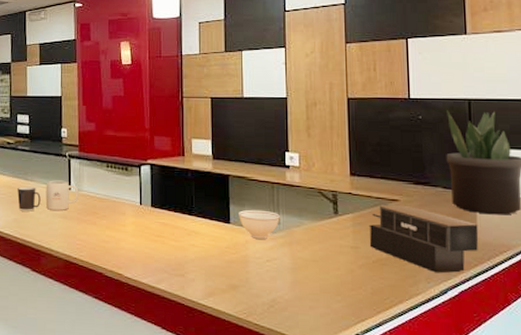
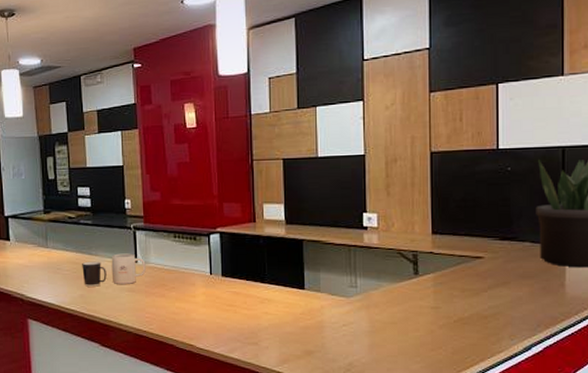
bowl: present [237,209,280,240] -> none [312,274,357,305]
cash register: present [369,205,479,274] -> none [450,262,567,330]

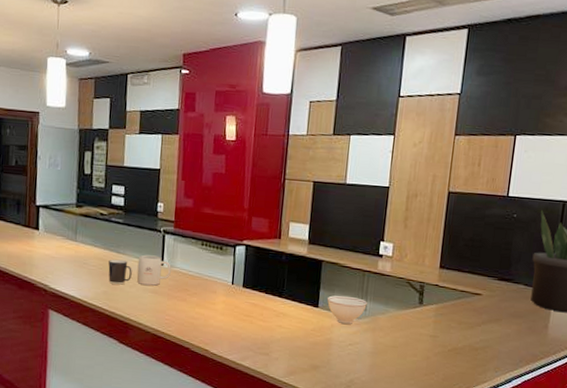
bowl: none [312,274,357,305] -> present [326,295,367,325]

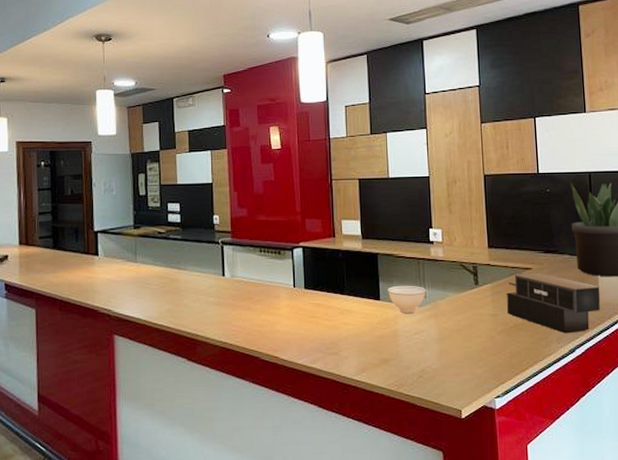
mug: present [108,259,132,285] -> none [170,275,194,301]
mug: present [137,254,171,286] -> none [199,267,233,298]
cash register: none [447,298,551,364] -> present [506,272,600,334]

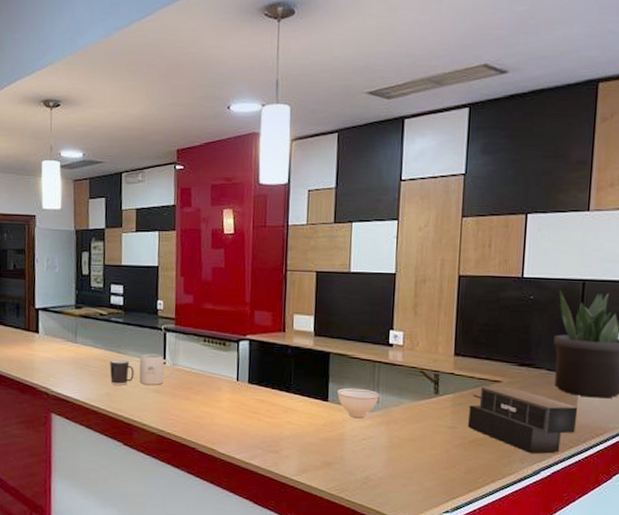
mug: none [170,275,194,301] -> present [110,359,134,385]
mug: none [199,267,233,298] -> present [139,353,174,385]

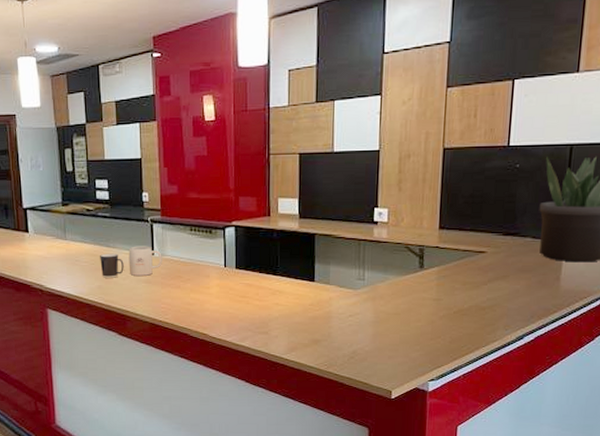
bowl: present [336,388,379,419] -> none [322,267,365,296]
cash register: present [467,386,578,454] -> none [452,256,563,321]

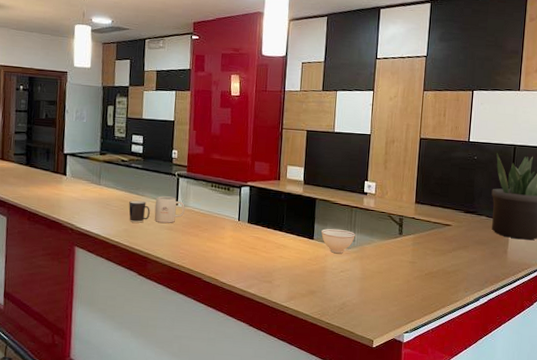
bowl: none [322,267,365,296] -> present [320,228,355,254]

